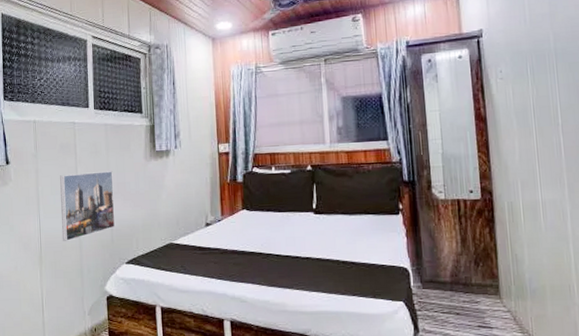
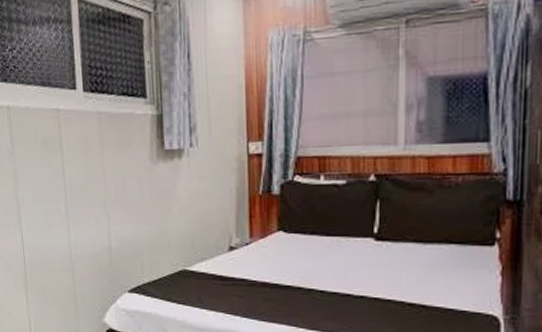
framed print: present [60,171,116,241] -> none [44,175,115,261]

